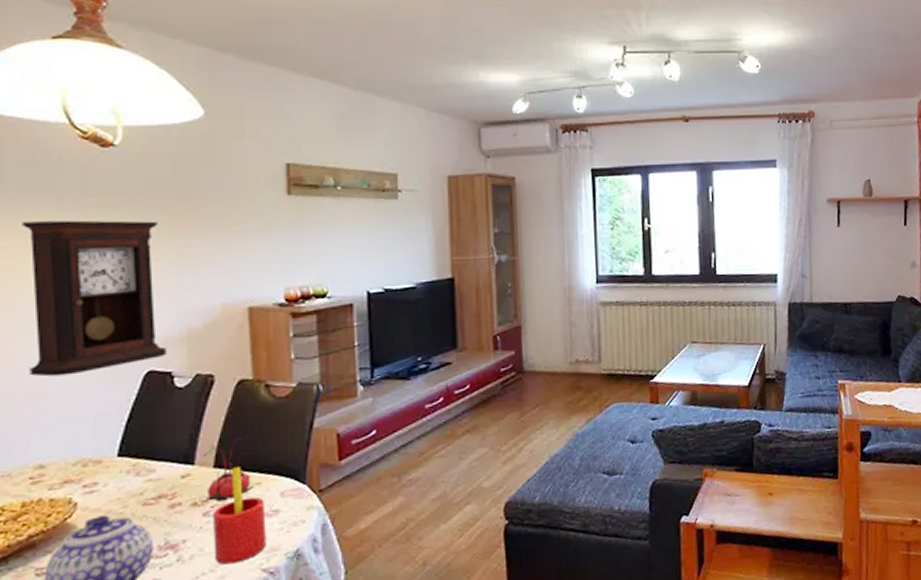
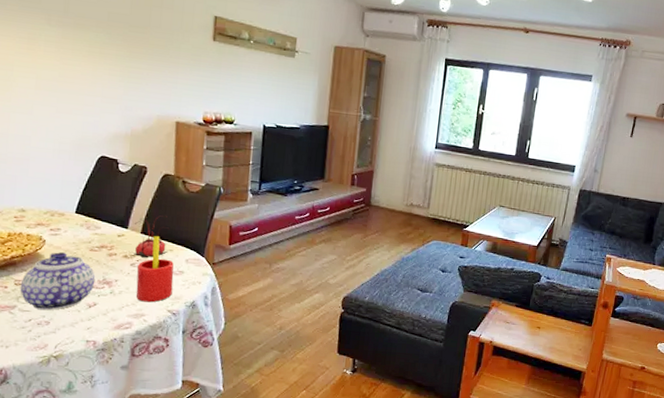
pendulum clock: present [22,220,168,377] -> none [18,29,116,149]

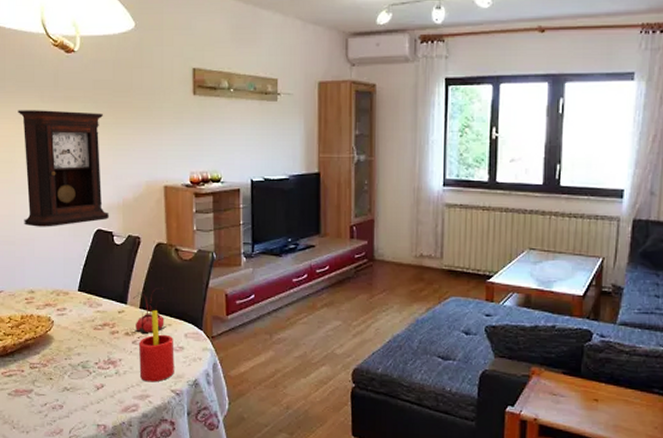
pendulum clock: none [18,29,116,149] -> present [18,110,110,227]
teapot: present [20,252,96,311] -> none [35,333,101,394]

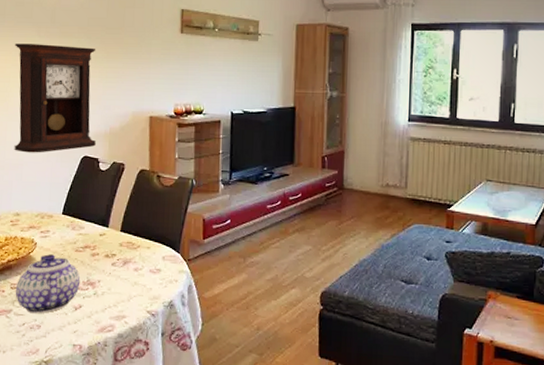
teapot: none [35,333,101,394] -> present [15,254,81,314]
flower: present [131,288,167,335] -> none [112,212,146,257]
straw: present [138,310,174,382] -> none [117,233,152,303]

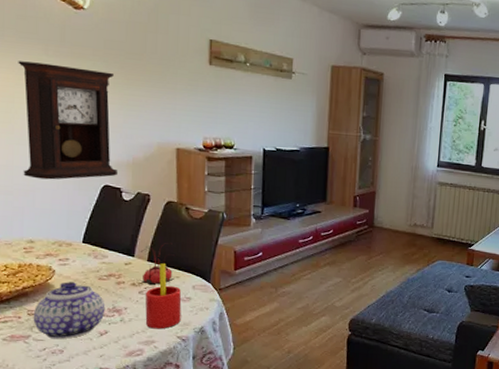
flower: none [112,212,146,257] -> present [138,243,175,286]
straw: none [117,233,152,303] -> present [145,263,182,329]

